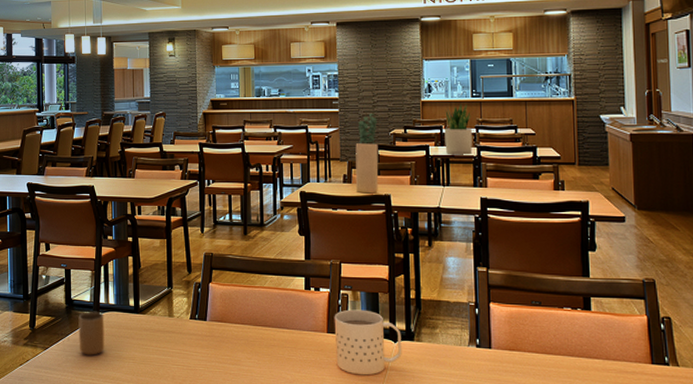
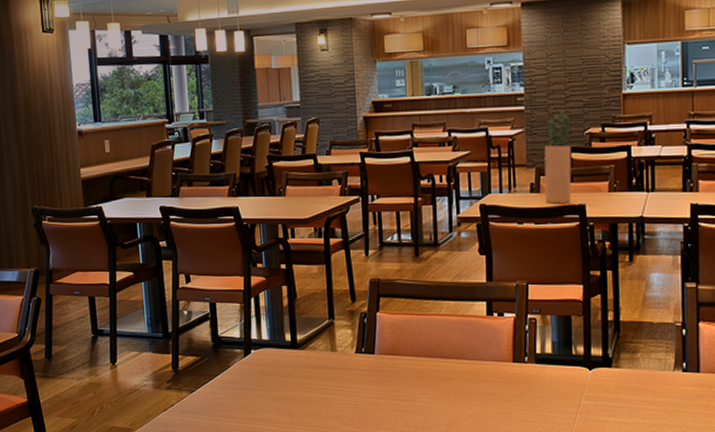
cup: present [78,311,105,356] -> none [227,348,260,397]
mug: present [334,309,402,376] -> none [520,335,598,407]
planter: present [444,104,472,155] -> none [649,95,682,156]

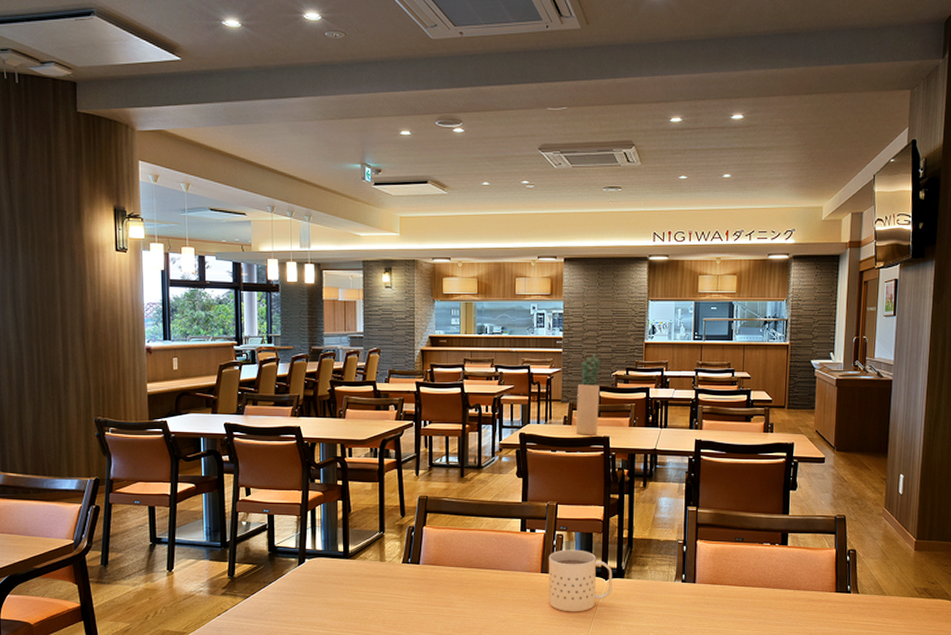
mug: none [520,335,598,407] -> present [548,549,613,612]

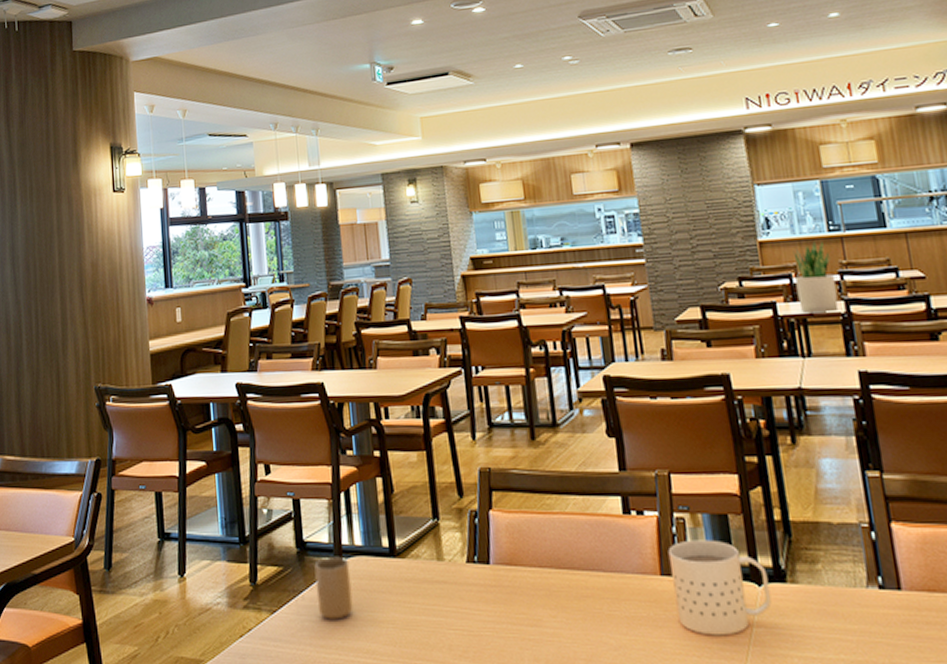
cup: none [282,557,311,603] -> present [314,556,353,620]
vase: present [575,352,600,435] -> none [673,259,712,374]
planter: none [665,346,692,398] -> present [793,241,839,314]

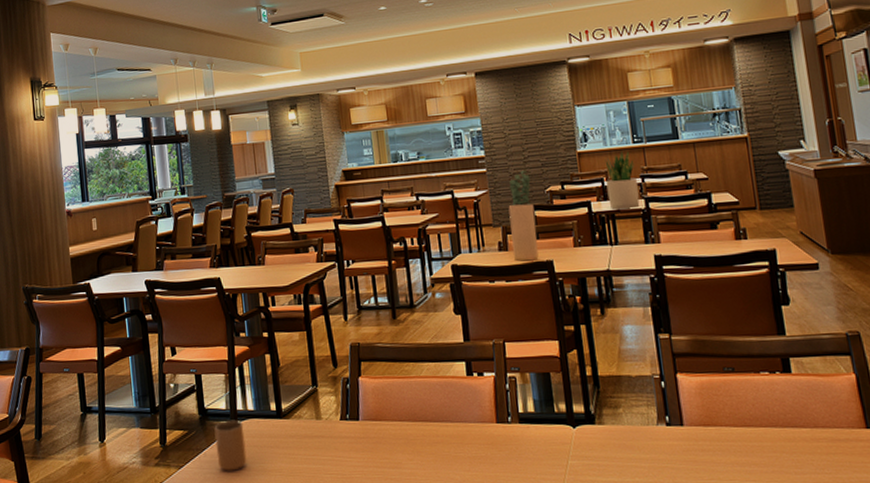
mug: present [668,539,772,636] -> none [502,393,583,469]
vase: none [673,259,712,374] -> present [508,168,539,261]

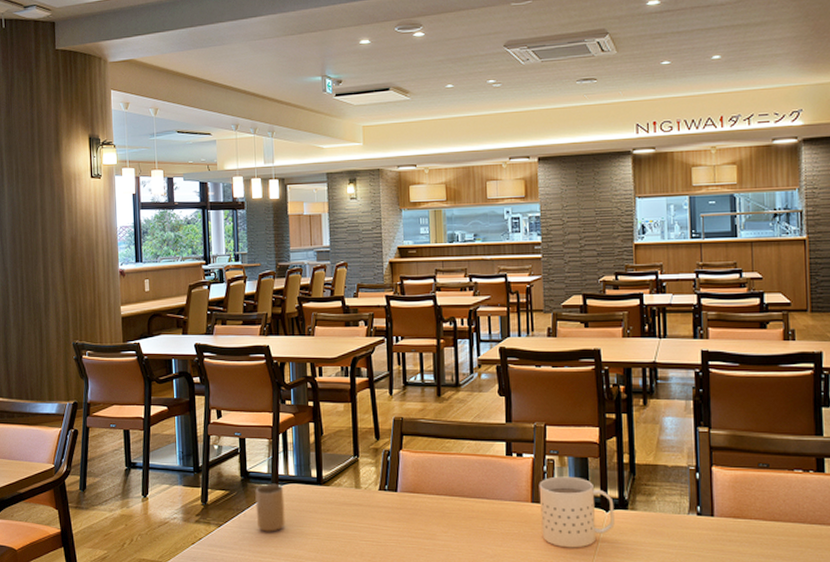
mug: none [502,393,583,469] -> present [539,476,615,548]
vase: present [508,168,539,261] -> none [560,256,587,348]
planter: present [604,151,640,210] -> none [660,246,692,304]

